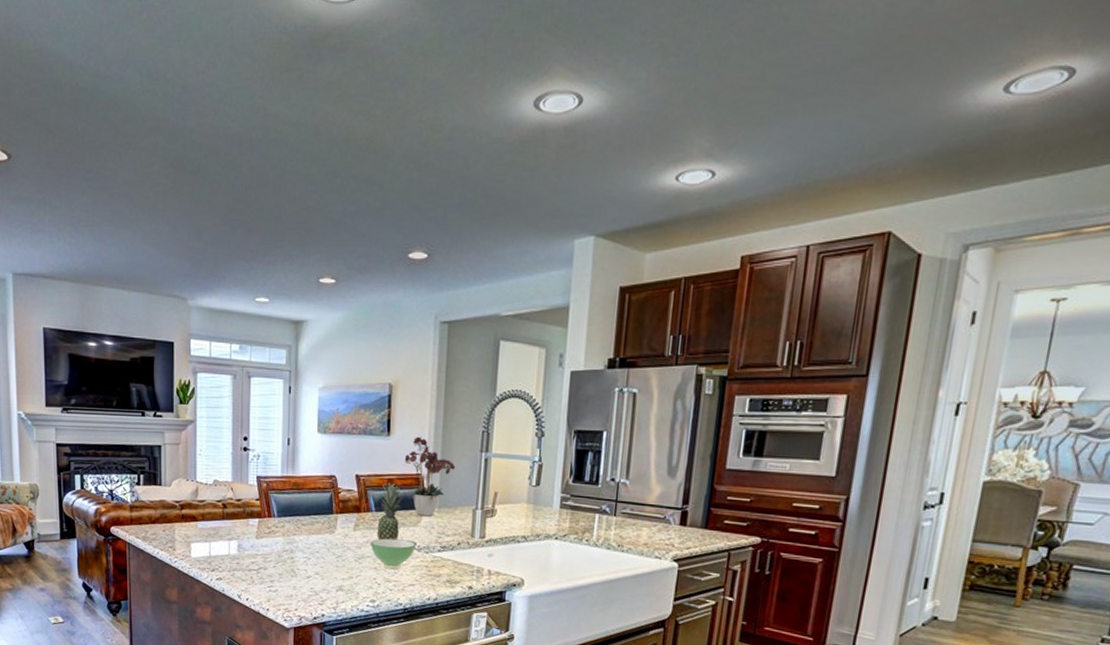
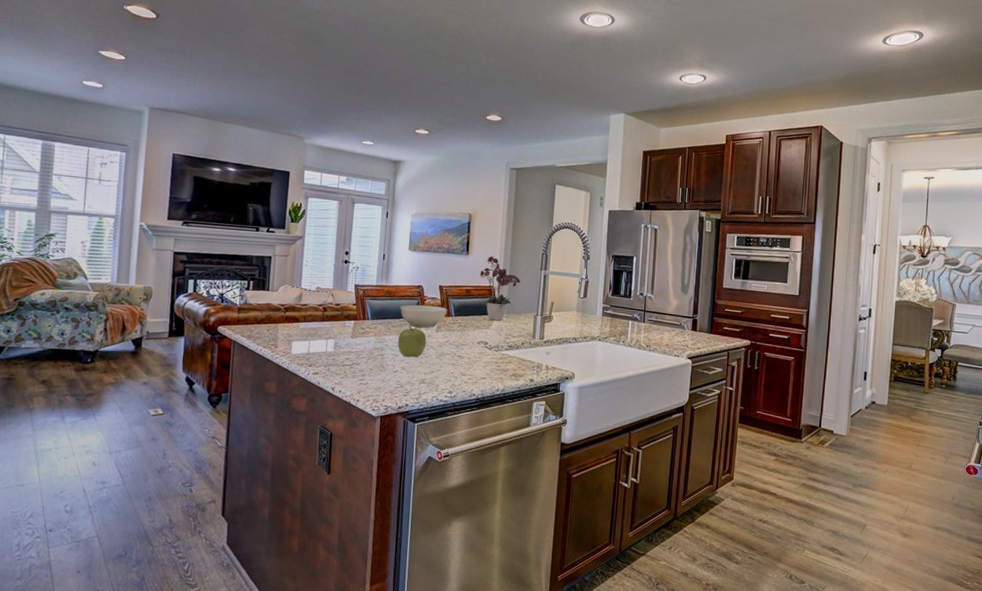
fruit: none [309,525,343,561] -> present [397,327,427,358]
bowl: none [310,498,367,526] -> present [400,304,448,328]
bowl: present [370,538,416,570] -> none [449,338,488,365]
fruit: present [376,481,403,541] -> none [455,291,478,341]

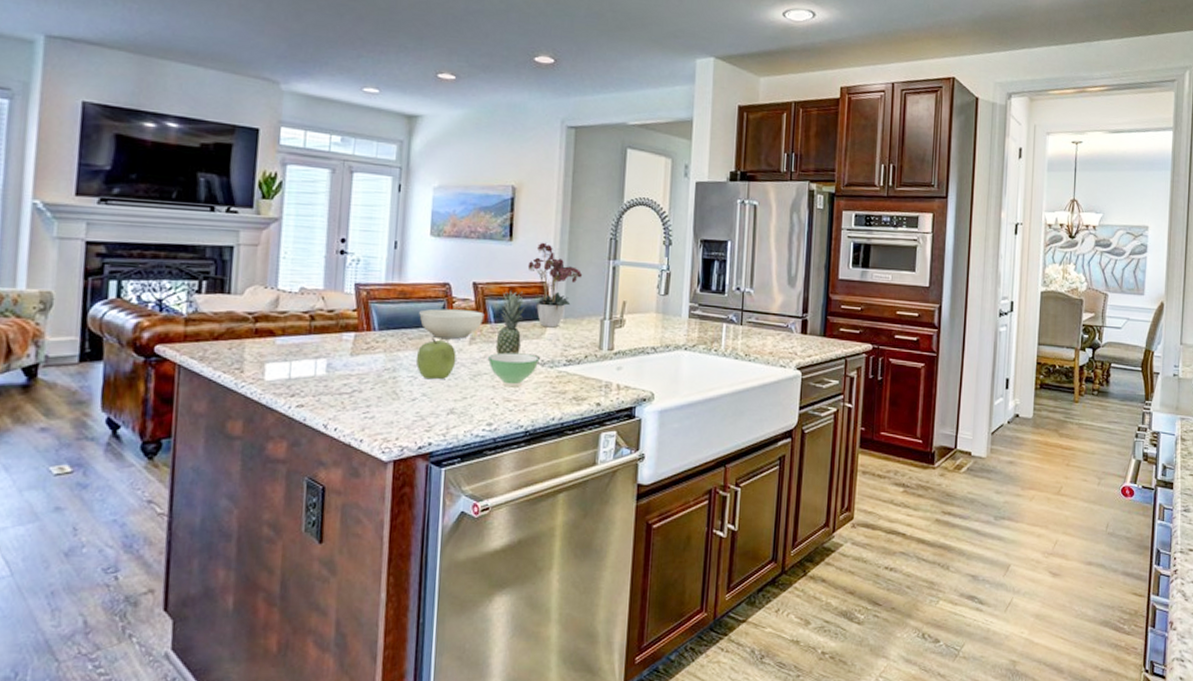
bowl: none [449,338,488,365] -> present [487,352,540,388]
fruit: none [455,291,478,341] -> present [495,290,526,355]

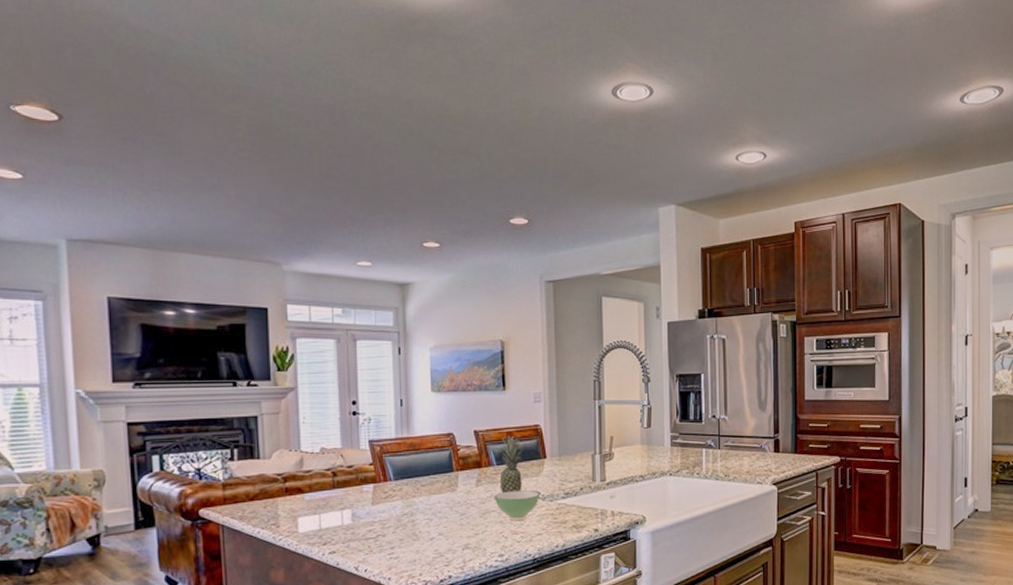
fruit: present [415,339,457,380] -> none [430,484,466,520]
bowl: present [419,308,485,340] -> none [429,456,487,484]
flower arrangement: present [527,242,583,329] -> none [521,389,572,467]

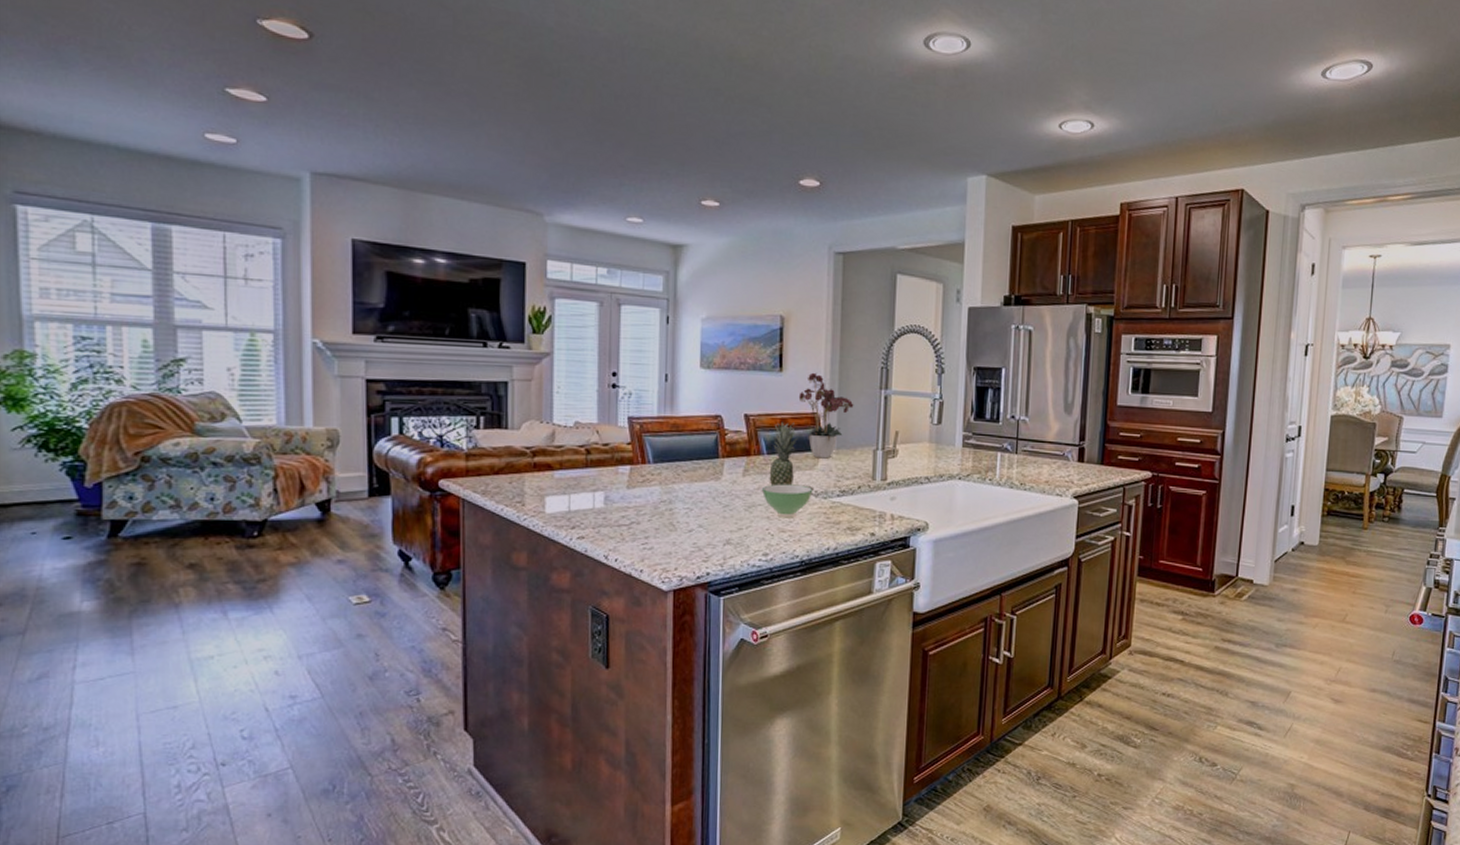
flower arrangement: none [521,389,572,467] -> present [798,372,854,460]

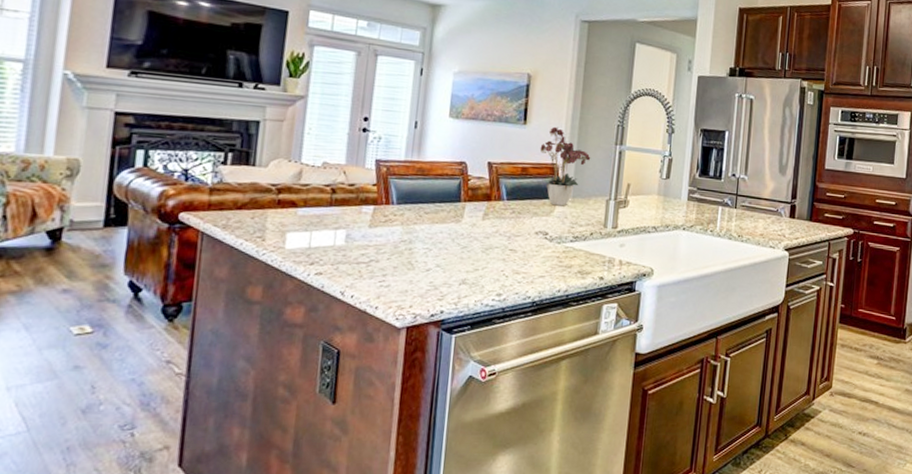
bowl: present [761,484,813,518] -> none [499,228,548,261]
fruit: present [769,421,798,487] -> none [507,170,537,231]

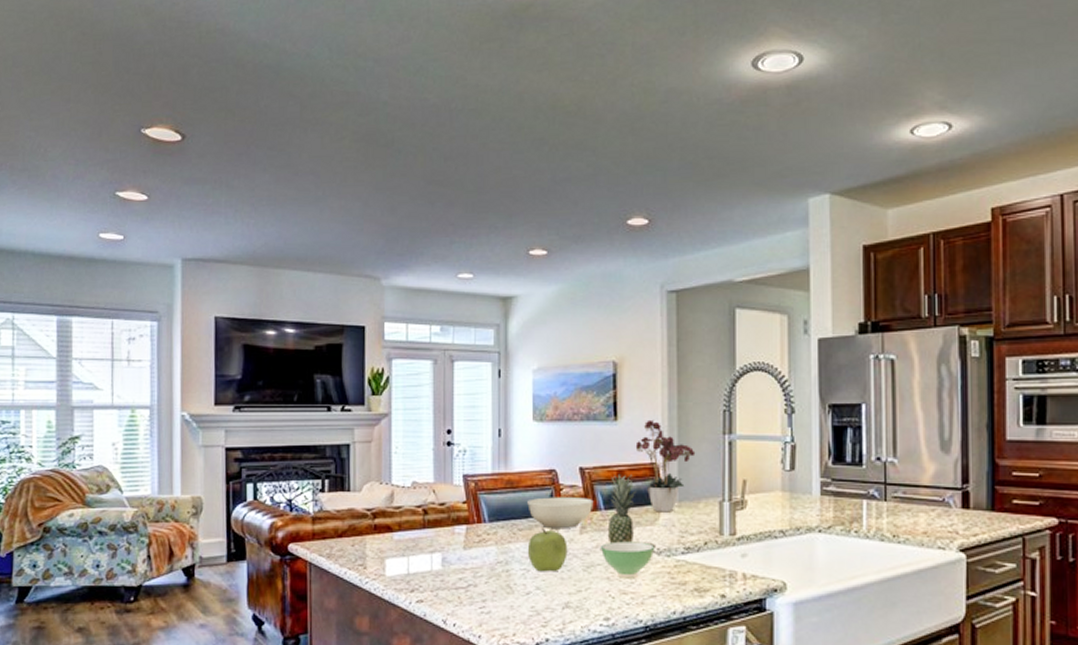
fruit: none [431,214,470,252] -> present [527,529,568,572]
bowl: none [436,185,498,215] -> present [527,497,594,529]
bowl: none [499,228,548,261] -> present [600,541,655,579]
fruit: none [507,170,537,231] -> present [607,473,637,544]

